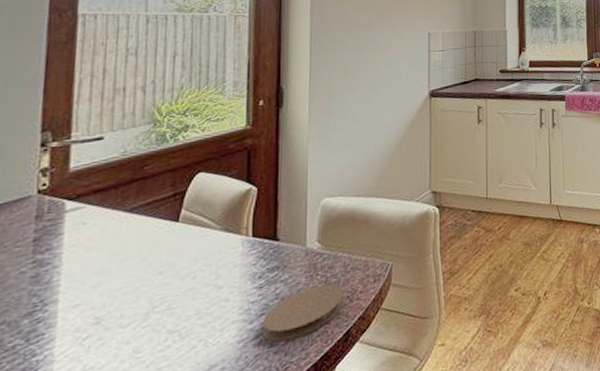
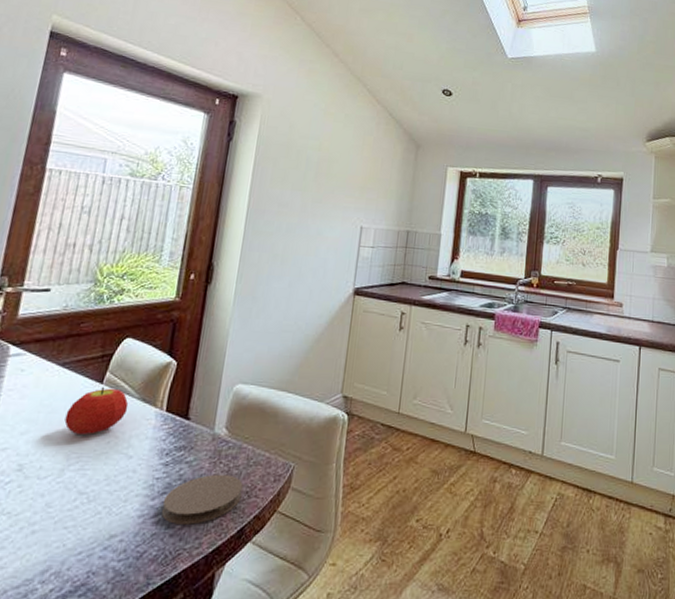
fruit: none [141,224,211,277] -> present [64,386,129,436]

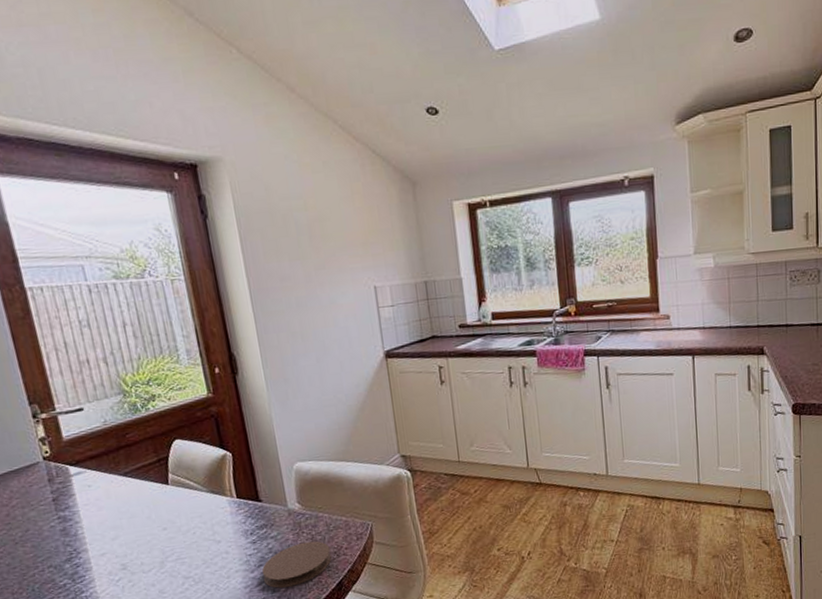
fruit: present [64,386,129,436] -> none [145,486,201,532]

